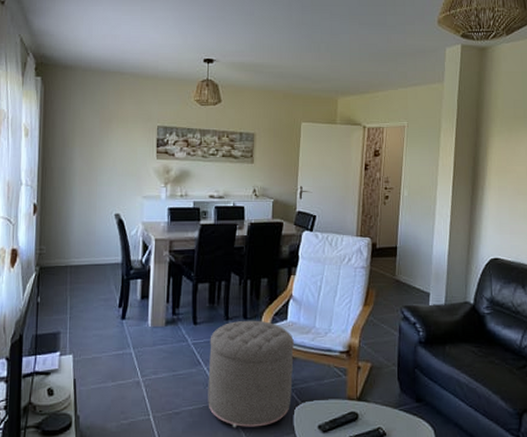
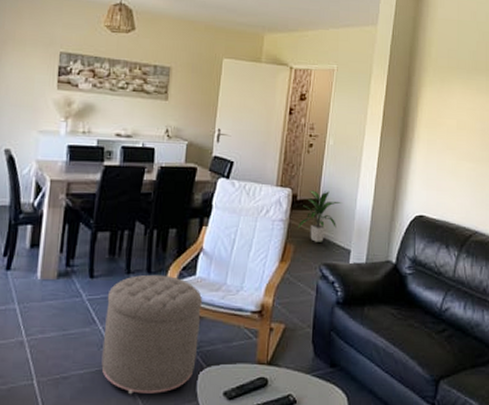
indoor plant: none [378,237,419,286] -> present [297,190,342,242]

